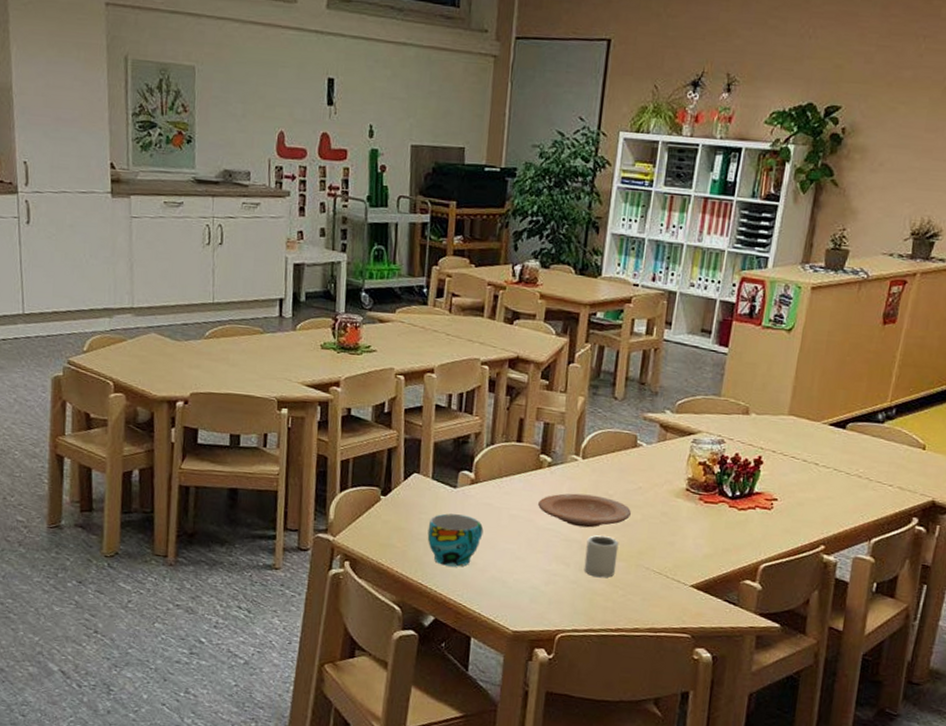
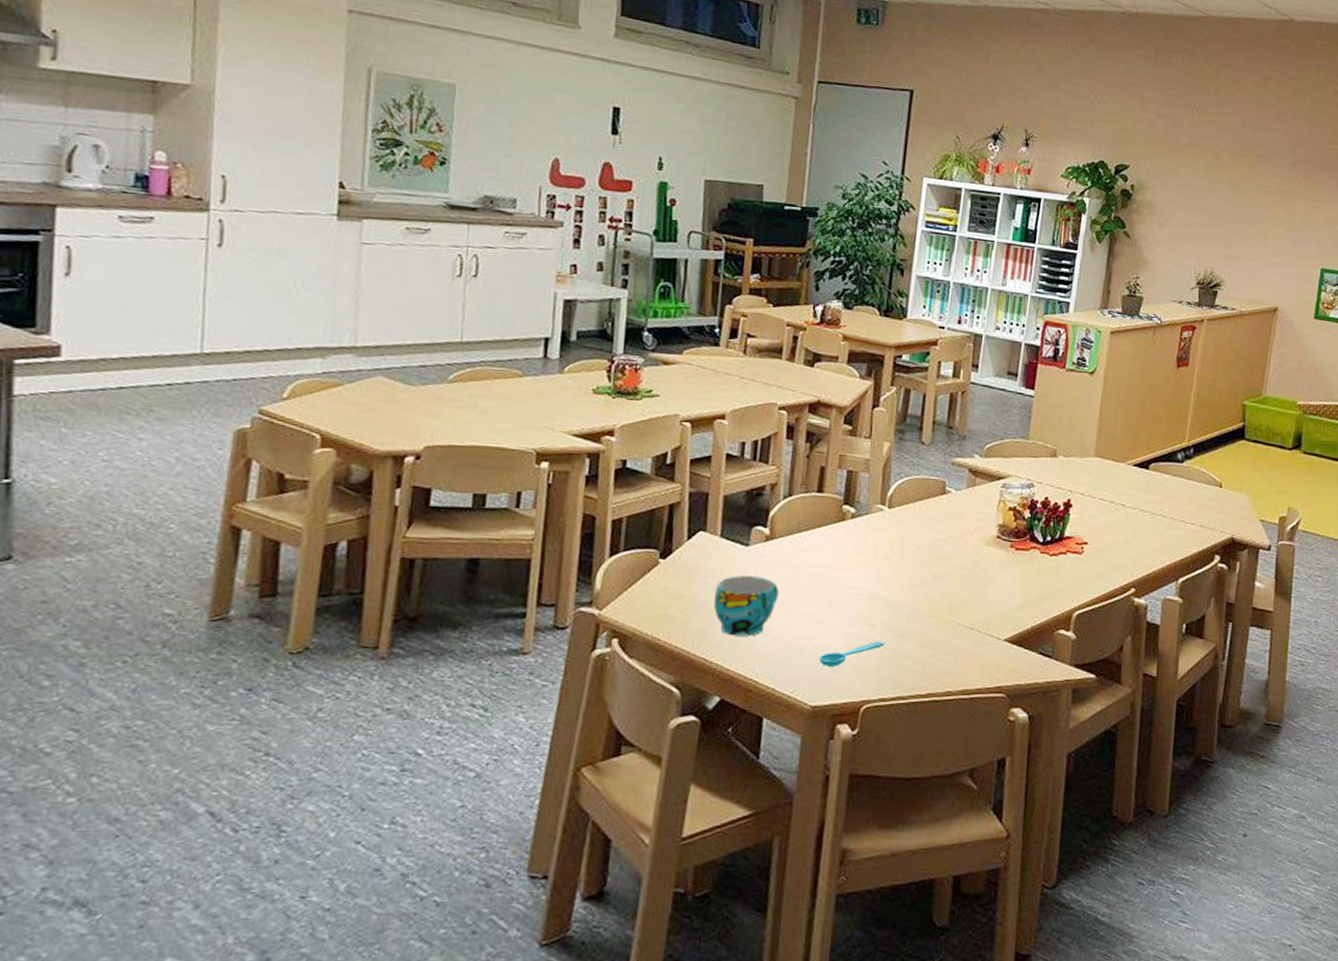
spoon: none [519,579,578,598] -> present [819,641,885,667]
plate: present [538,493,631,528] -> none [841,546,941,583]
cup: present [584,535,619,578] -> none [891,591,929,638]

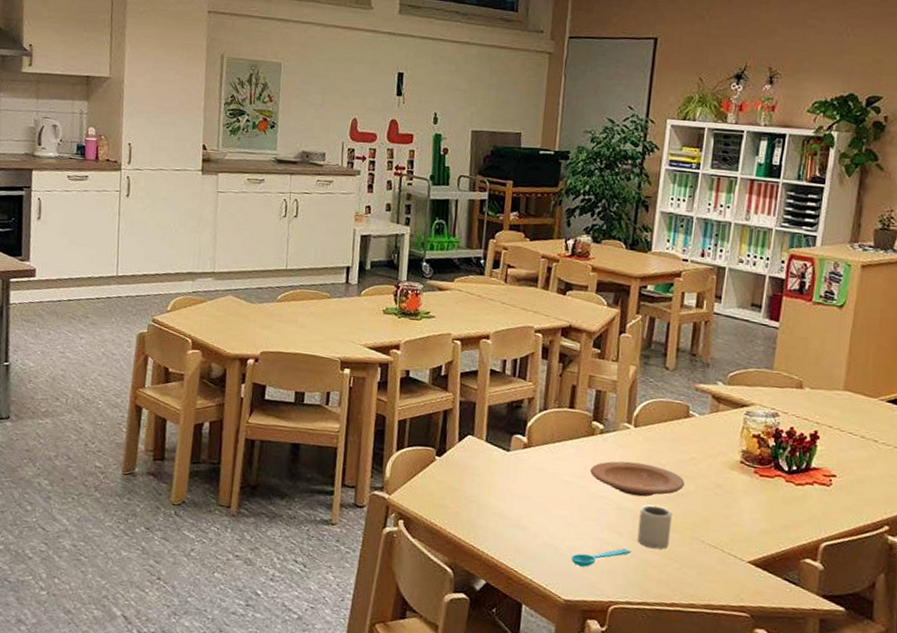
cup: present [713,575,779,636] -> none [480,476,536,531]
plate: none [841,546,941,583] -> present [590,461,684,497]
cup: none [891,591,929,638] -> present [637,504,673,549]

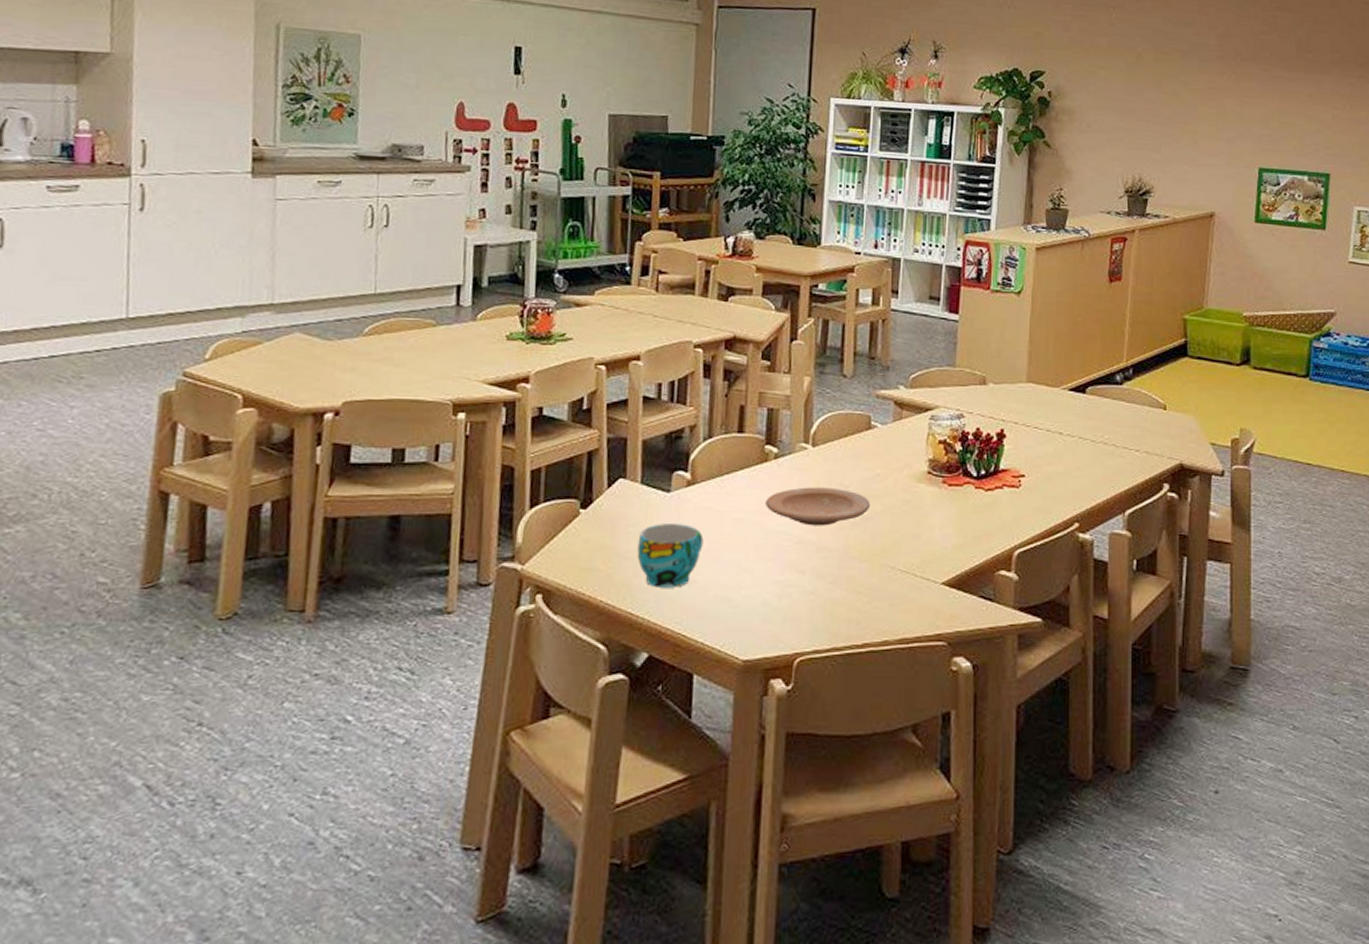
cup: none [480,476,536,531] -> present [637,524,704,588]
spoon: present [571,548,632,567] -> none [748,589,816,617]
cup: present [637,504,673,549] -> none [821,534,859,584]

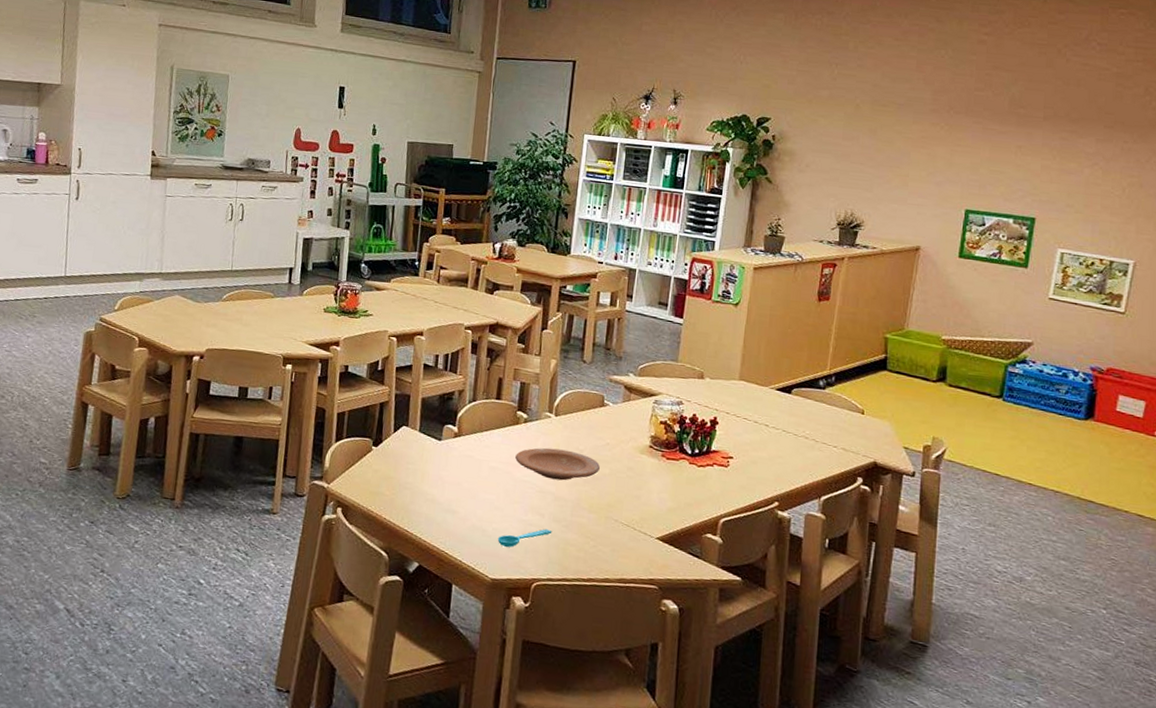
cup: present [637,524,704,588] -> none [413,464,466,515]
spoon: none [748,589,816,617] -> present [497,529,553,547]

